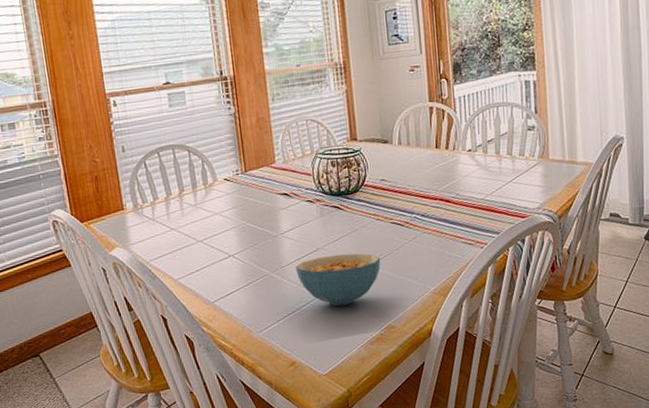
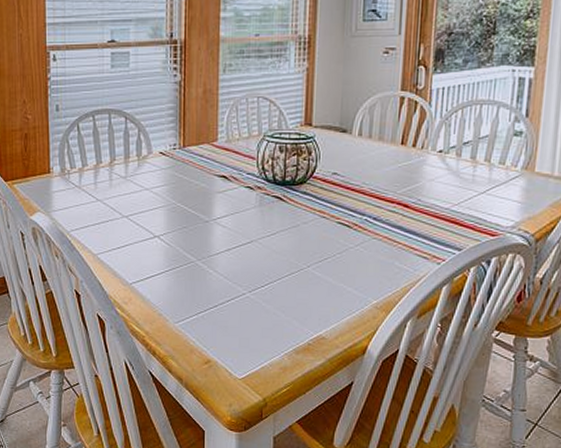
cereal bowl: present [295,253,381,307] -> none [224,250,320,307]

